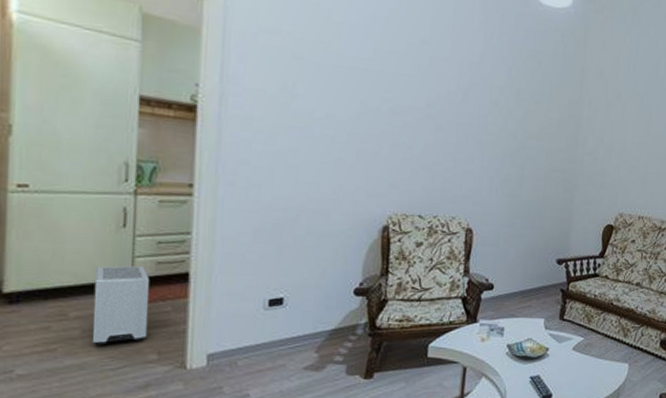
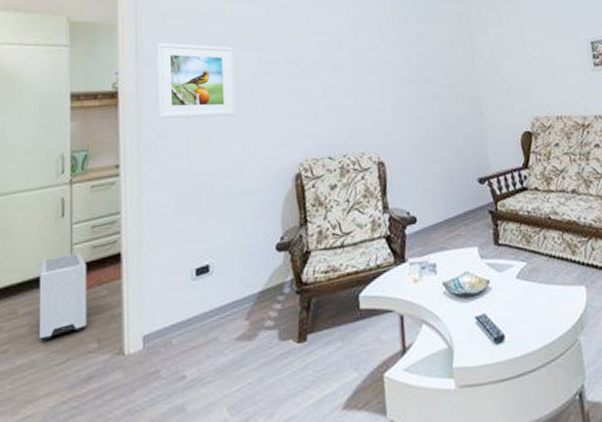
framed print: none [241,61,334,156] -> present [156,42,236,119]

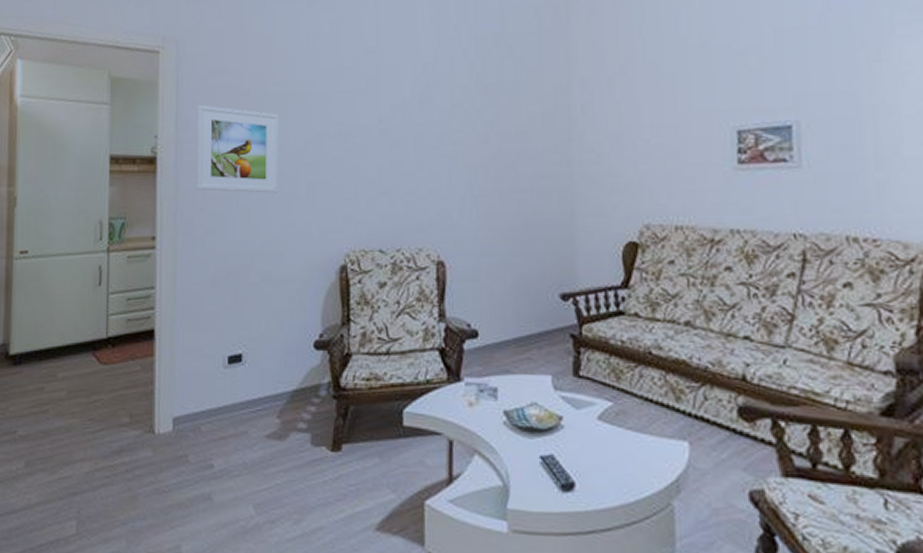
air purifier: present [38,253,87,341] -> none [75,324,122,407]

